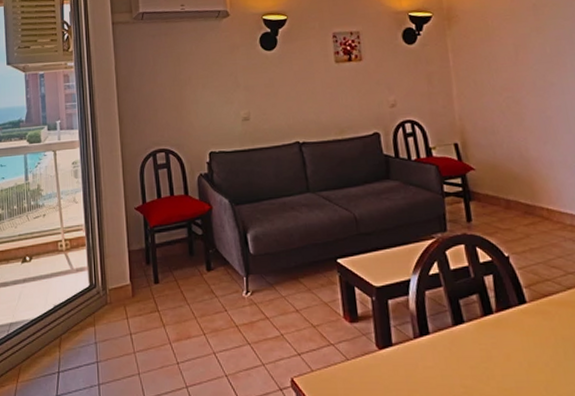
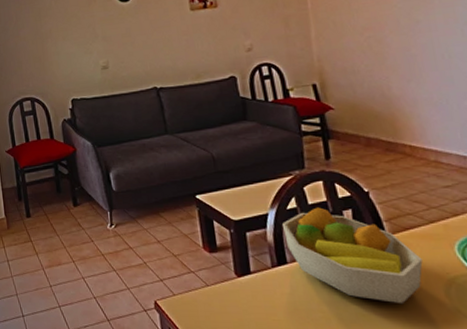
fruit bowl: none [425,272,562,375] -> present [282,207,423,303]

